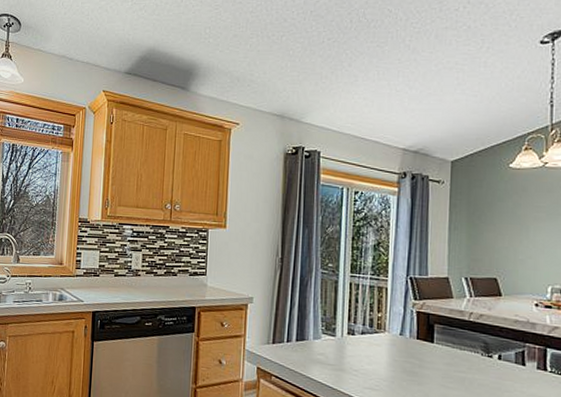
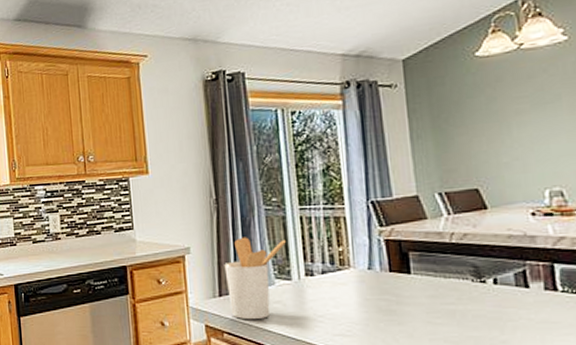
utensil holder: none [280,294,335,368] -> present [224,237,286,320]

